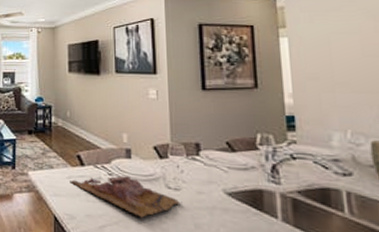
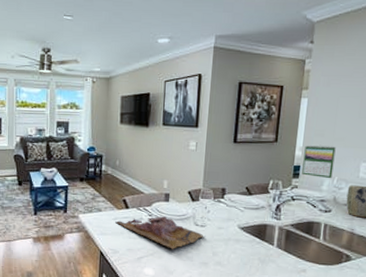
calendar: none [296,90,343,133] -> present [302,144,336,179]

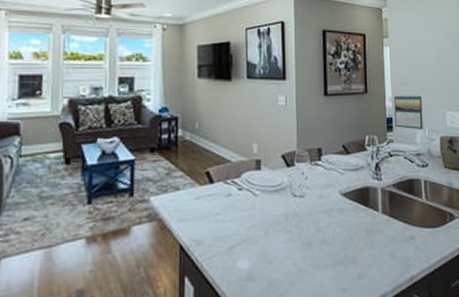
cutting board: present [115,215,203,249] -> none [198,189,303,231]

